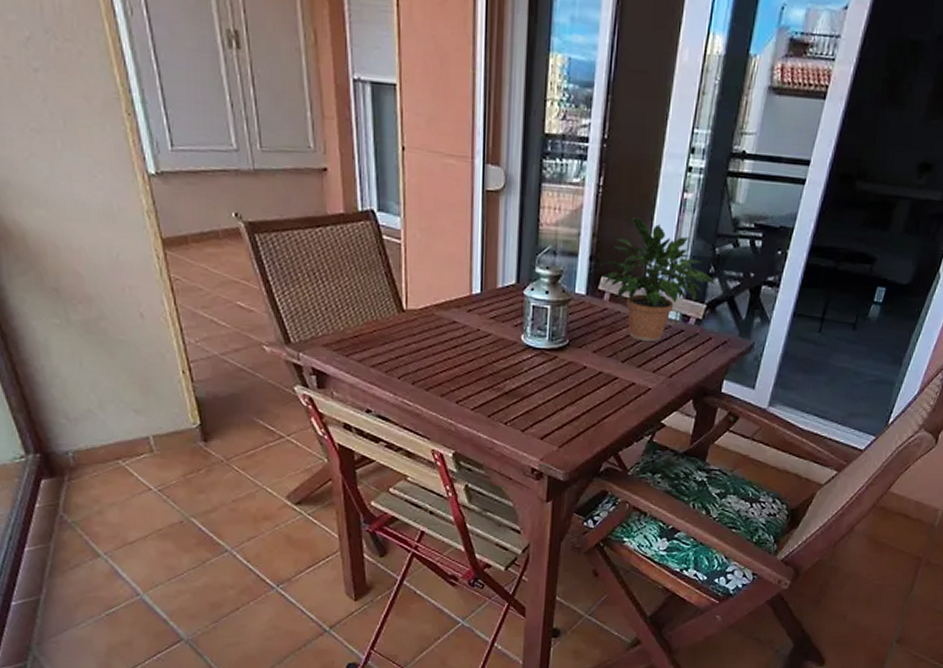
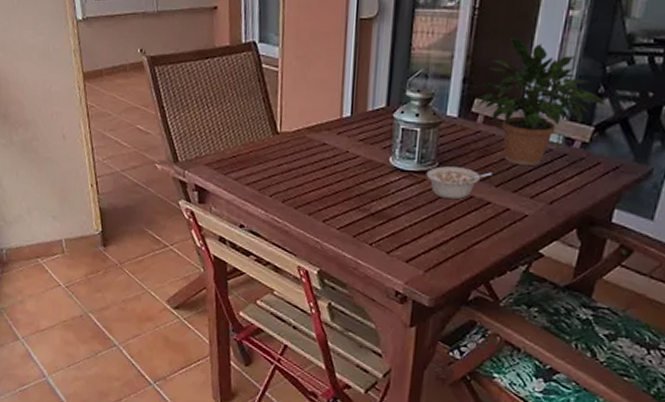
legume: none [557,343,618,376] -> present [426,166,492,200]

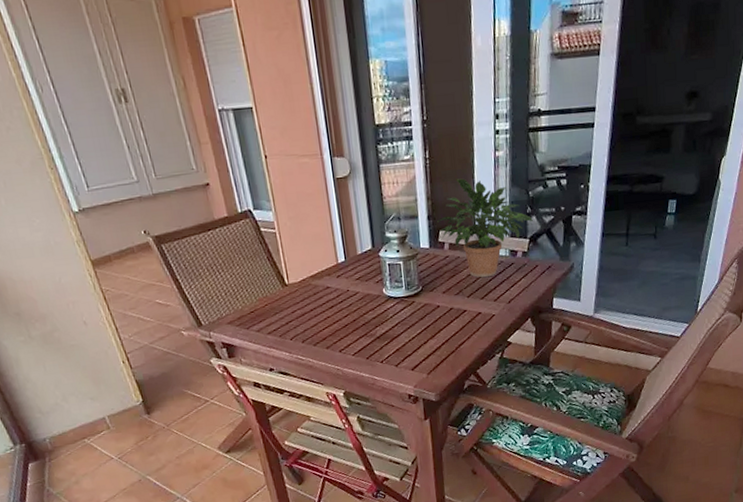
legume: present [426,166,492,200] -> none [413,287,463,314]

